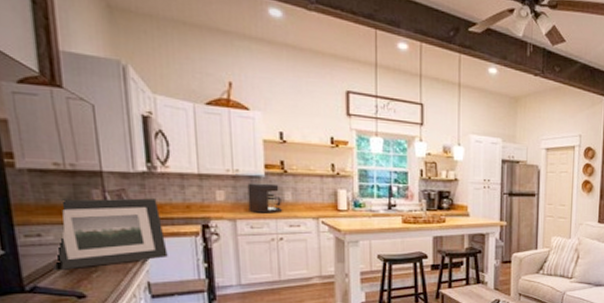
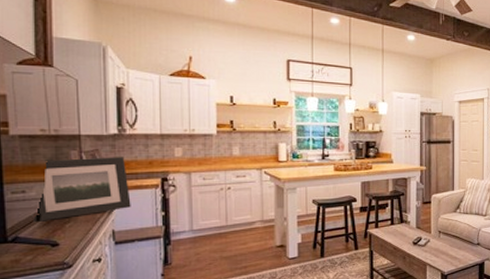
coffee maker: present [247,183,283,213] -> none [202,140,231,166]

